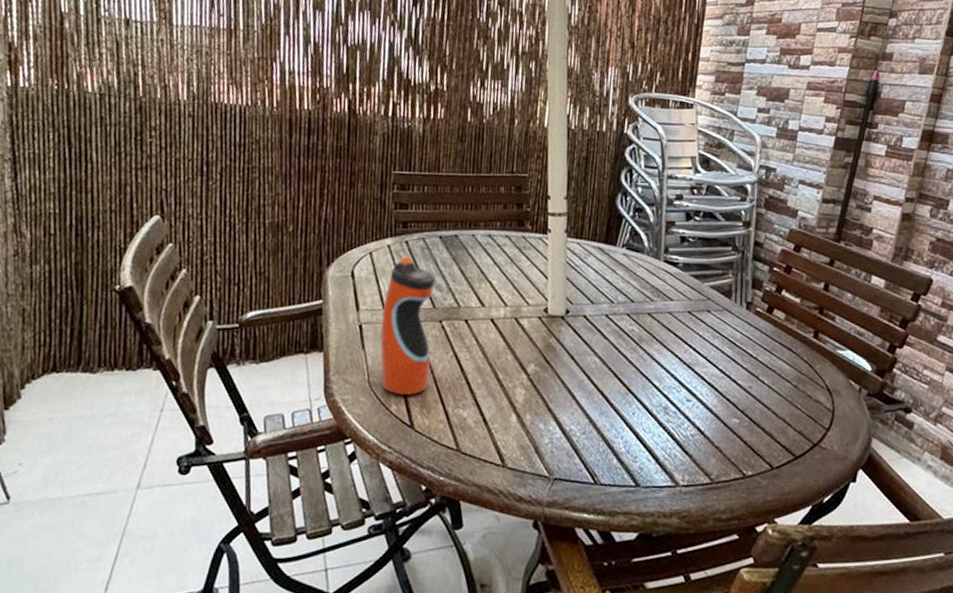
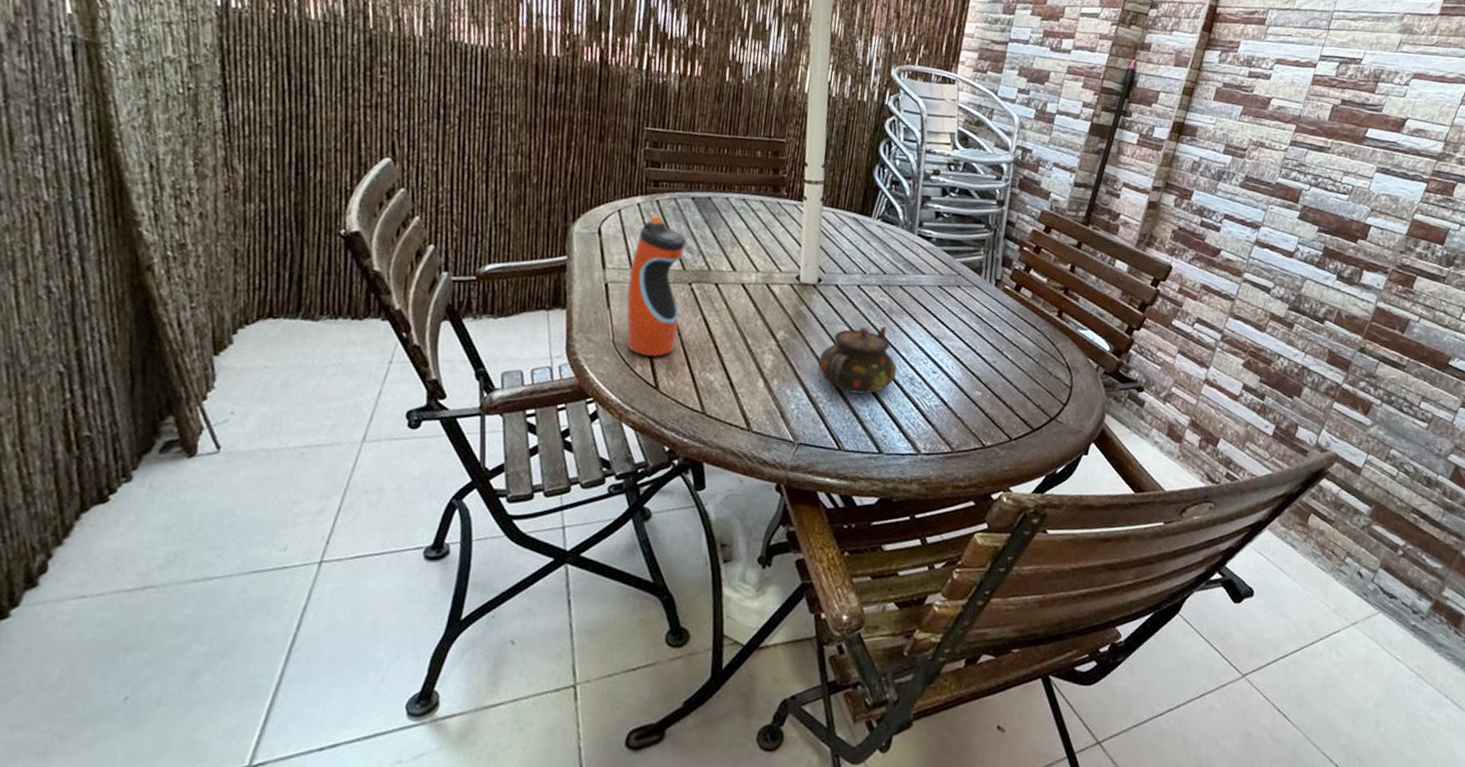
teapot: none [570,355,650,426] -> present [818,326,897,395]

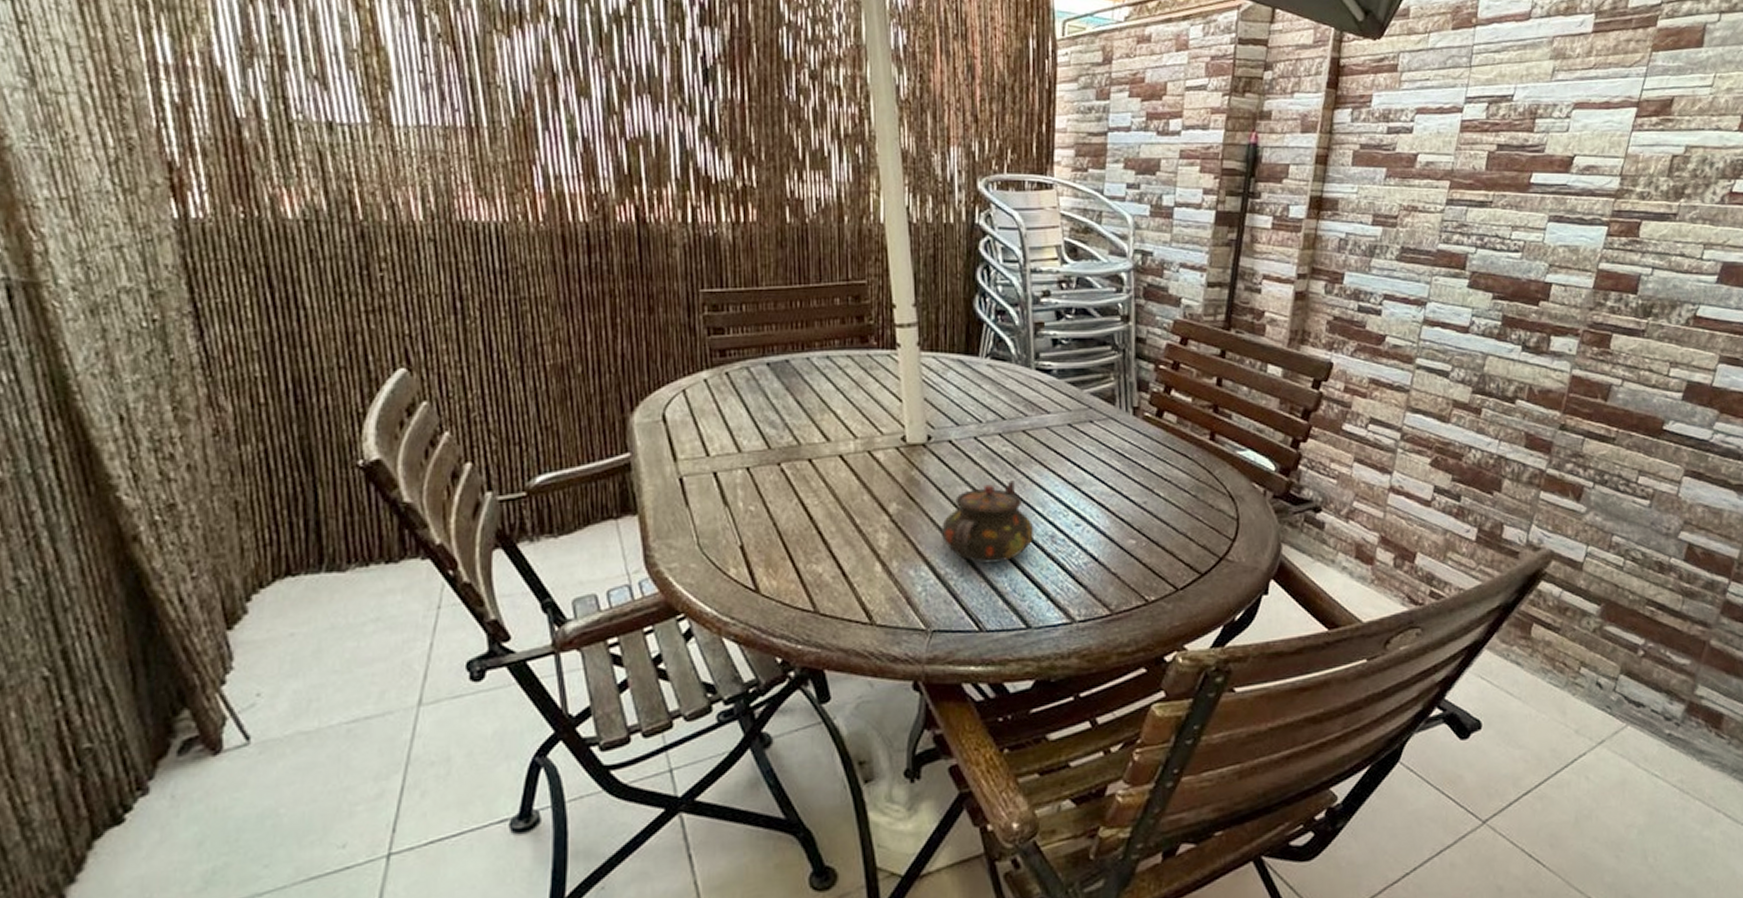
water bottle: present [626,215,687,357] -> none [706,390,771,555]

